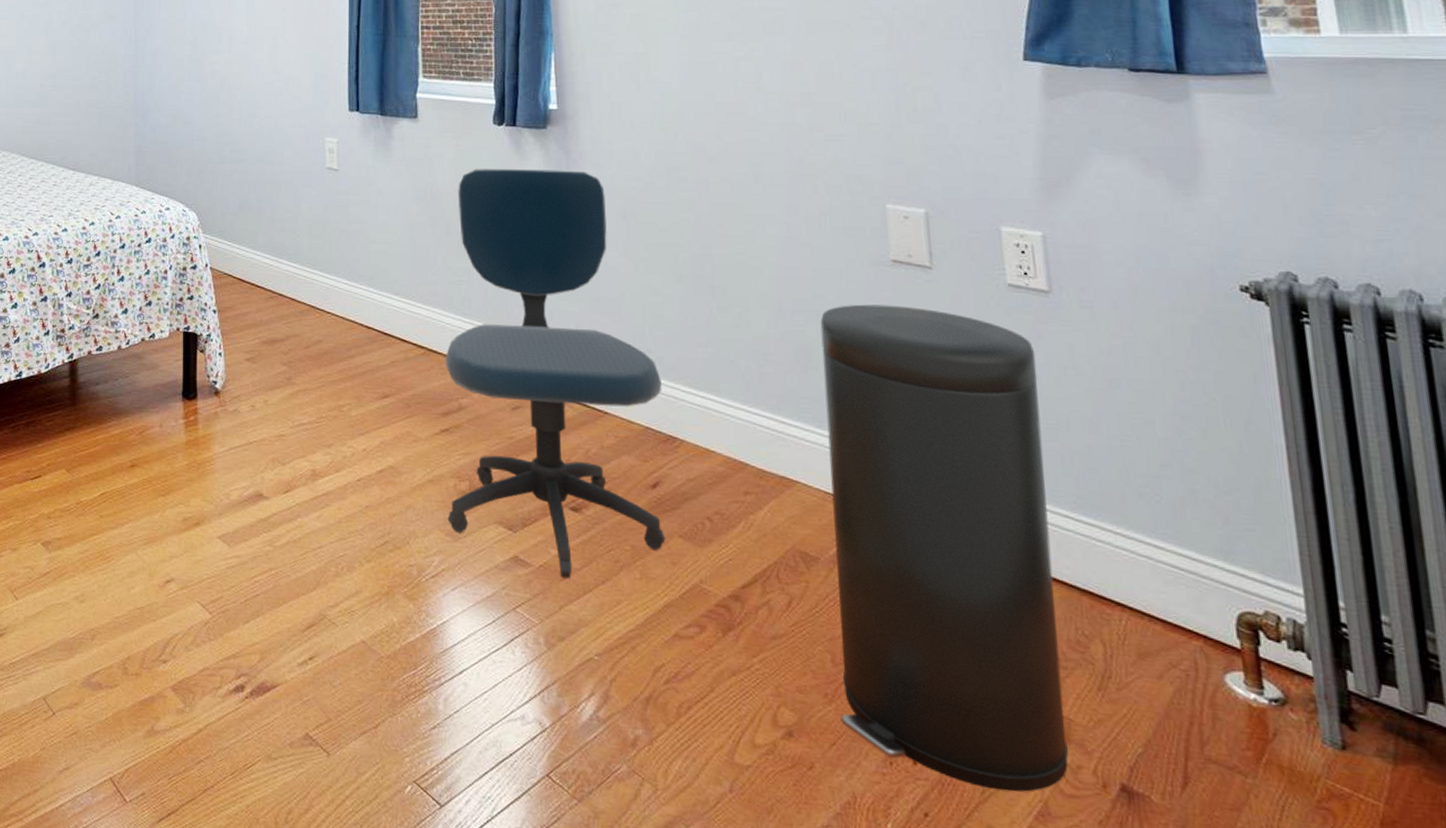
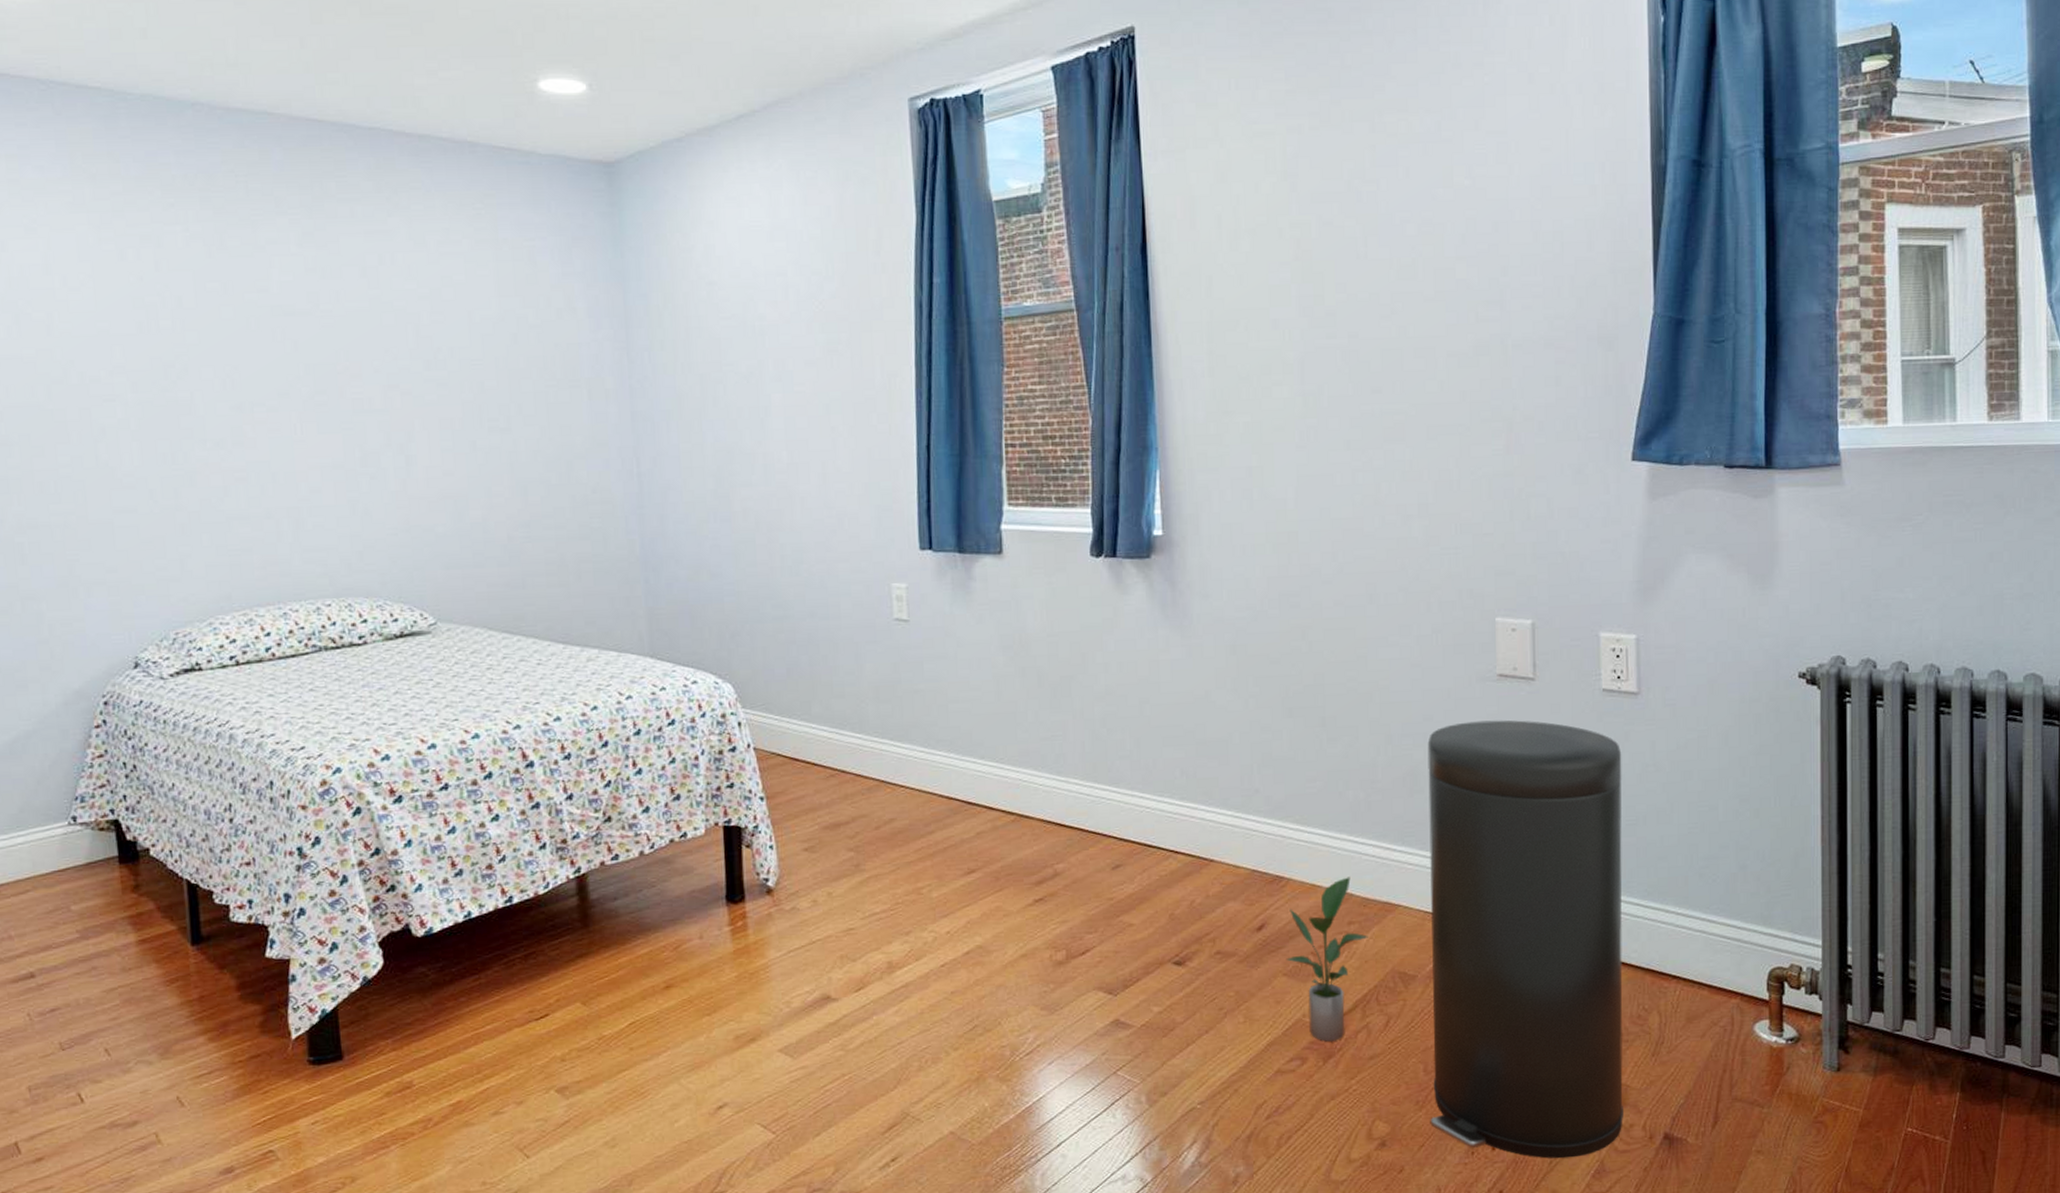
office chair: present [445,169,666,578] -> none [1038,603,1270,1034]
potted plant: none [681,446,766,614] -> present [1286,877,1368,1042]

